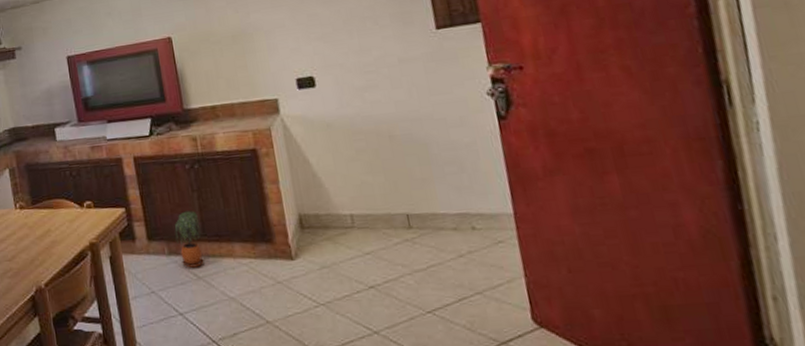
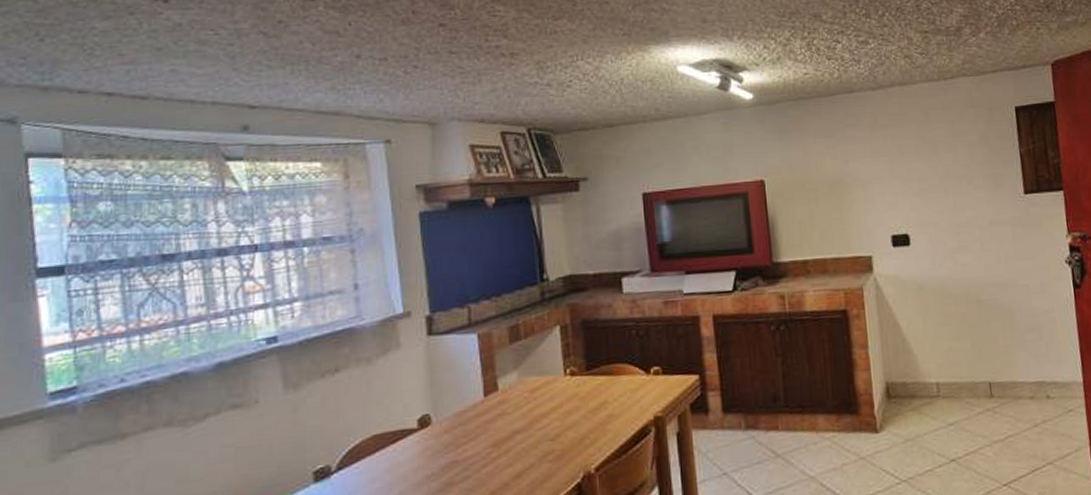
potted plant: present [174,210,204,268] -> none [754,378,784,444]

